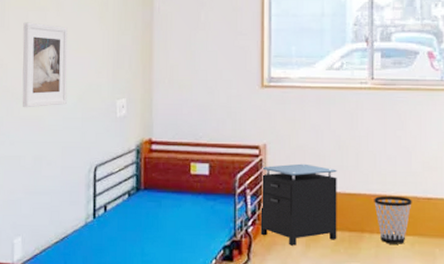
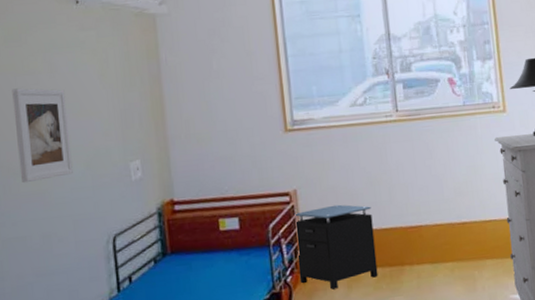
wastebasket: present [374,195,412,244] -> none [410,224,448,274]

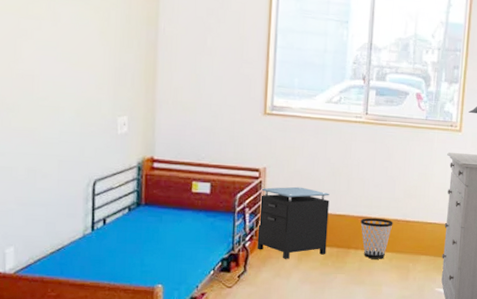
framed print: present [12,88,73,184] -> none [13,29,65,119]
wastebasket: none [410,224,448,274] -> present [360,217,393,259]

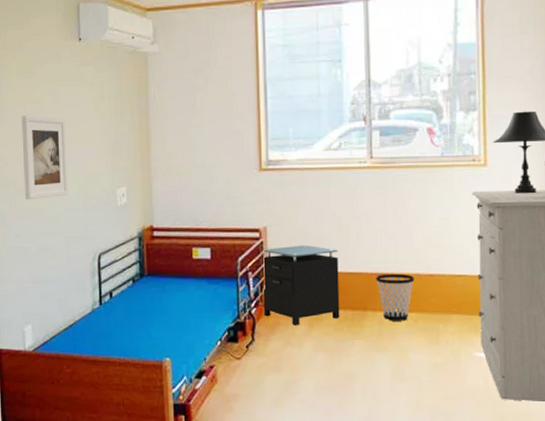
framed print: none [13,29,65,119] -> present [21,115,68,200]

